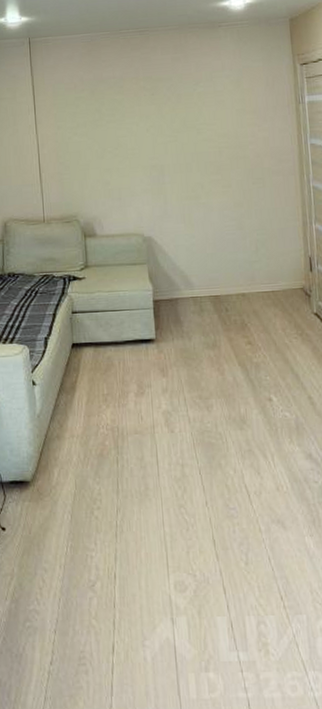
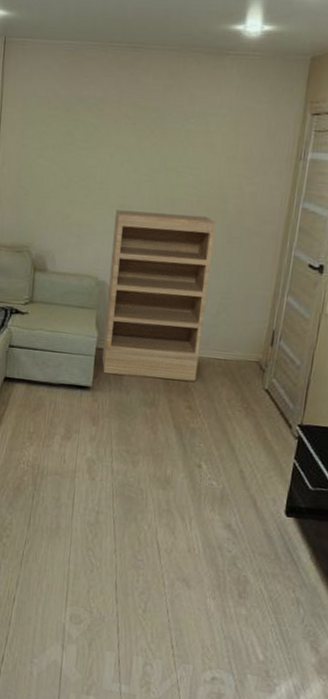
bookcase: none [149,164,251,324] -> present [102,210,216,382]

